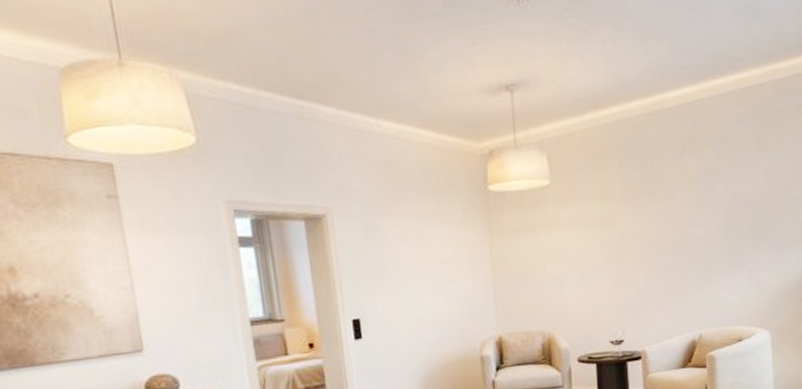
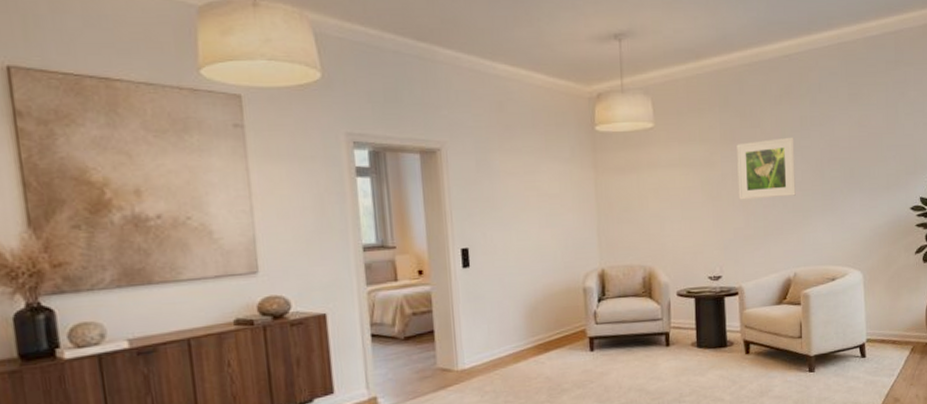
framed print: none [638,190,700,260] -> present [737,137,796,200]

